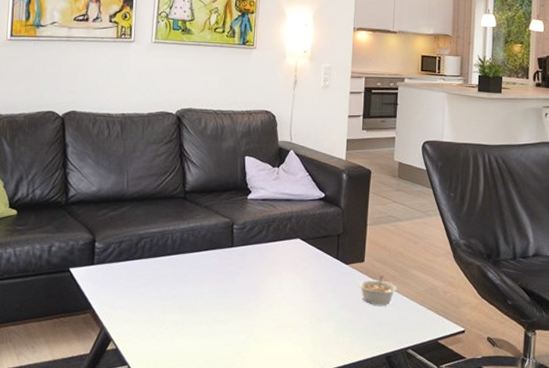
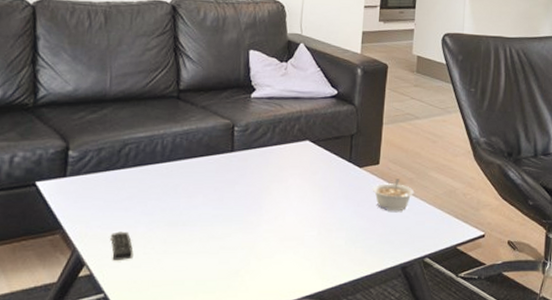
remote control: none [132,313,151,338] -> present [111,231,133,260]

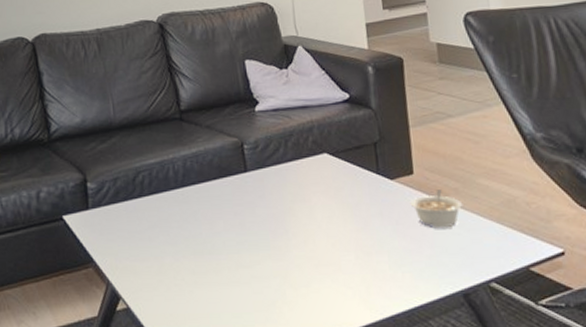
remote control: present [111,231,133,260] -> none [140,262,165,293]

